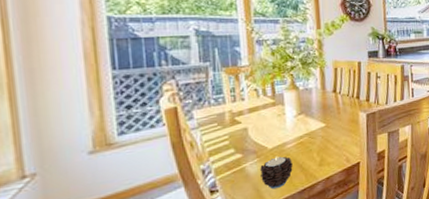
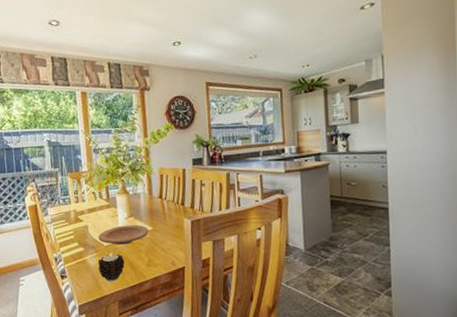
plate: none [261,122,321,147] -> present [98,224,149,245]

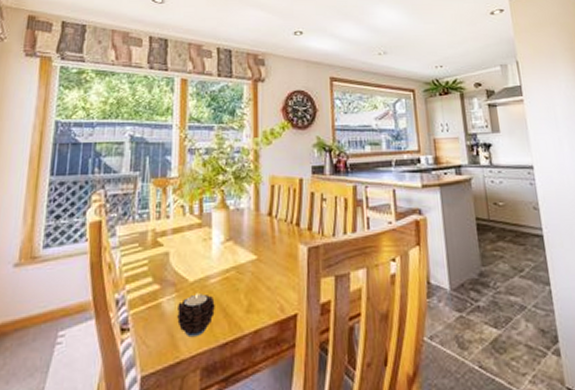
plate: present [98,224,149,245] -> none [182,251,251,281]

